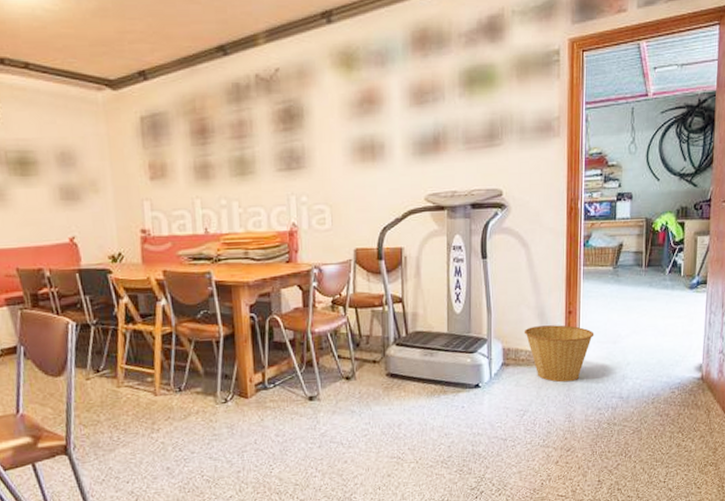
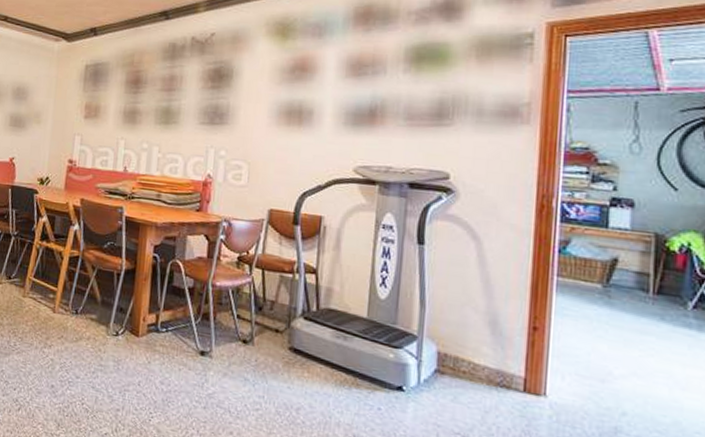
basket: present [524,325,595,382] -> none [467,334,571,417]

